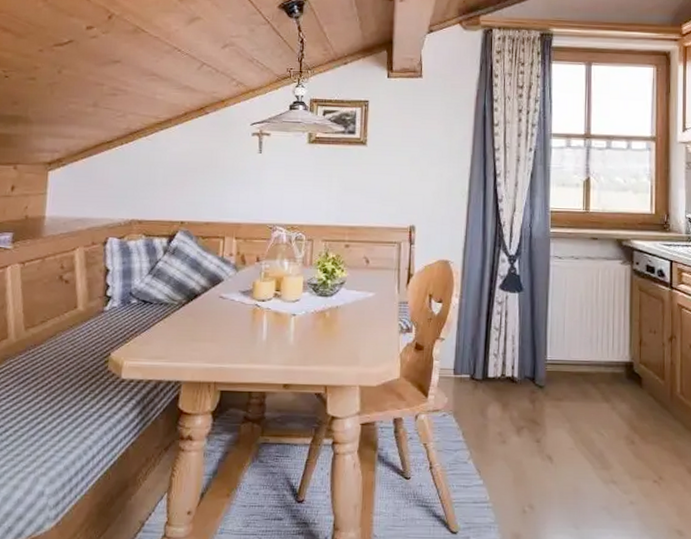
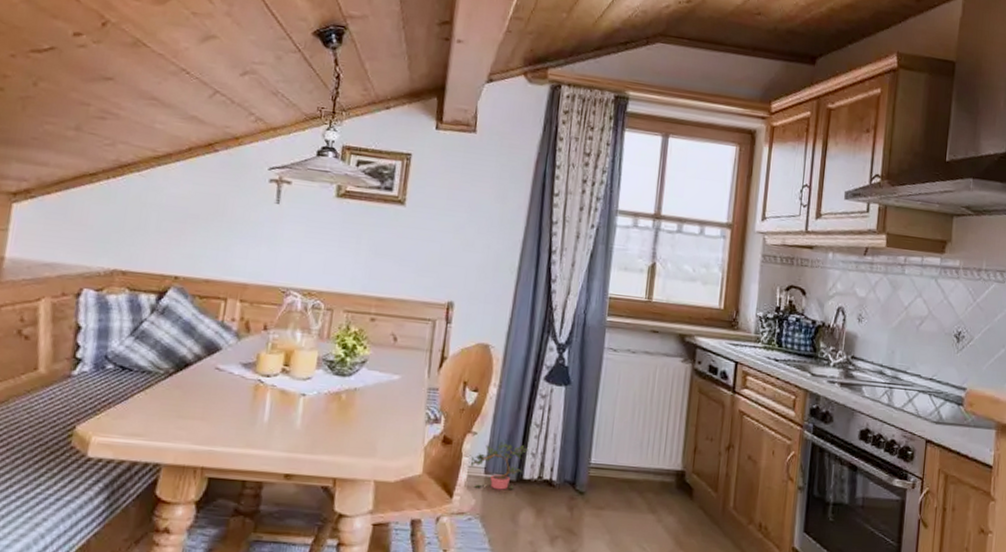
potted plant: none [439,344,491,388] -> present [468,441,529,490]

